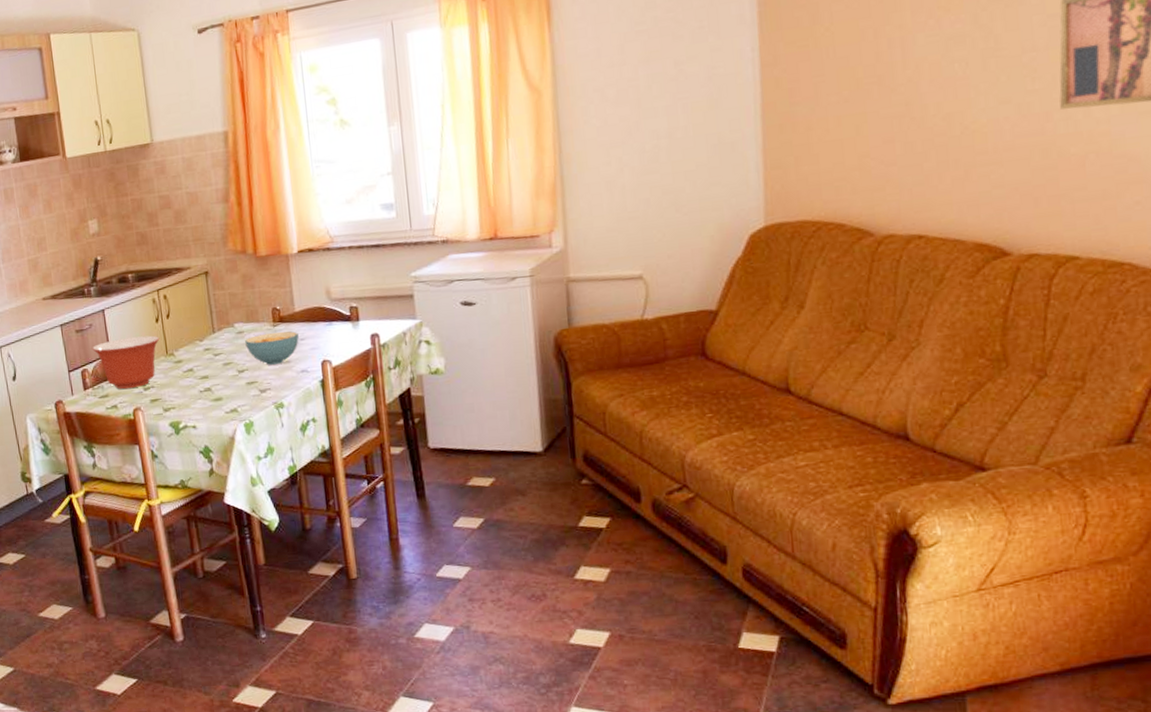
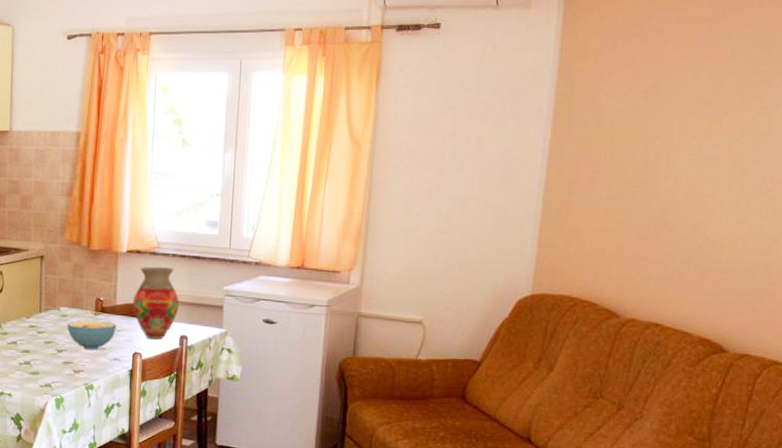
vase: none [312,261,365,344] -> present [132,266,180,340]

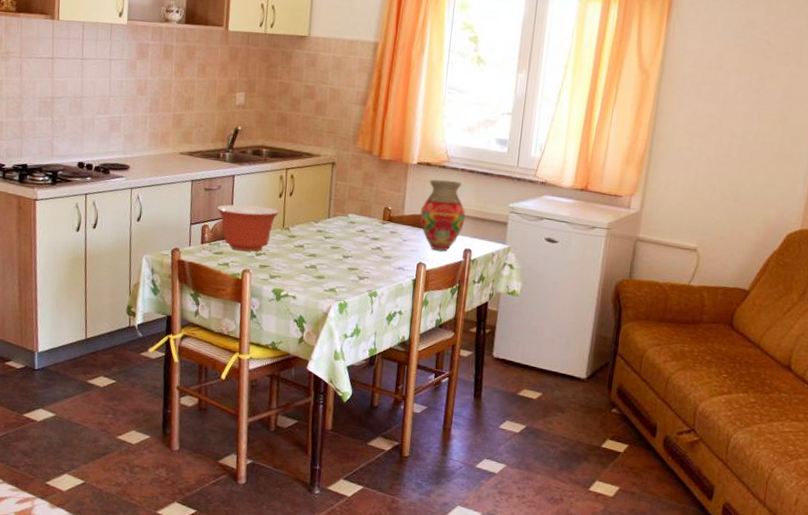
cereal bowl: present [67,320,116,349] -> none [354,228,403,258]

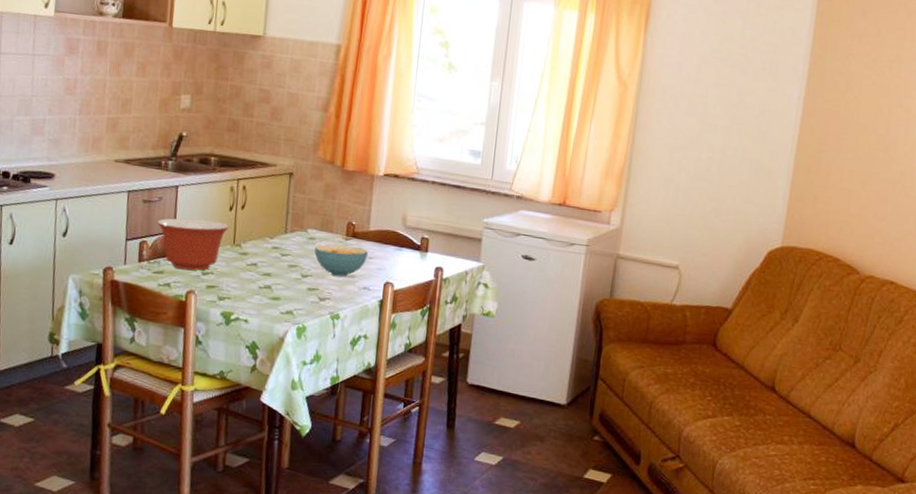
cereal bowl: none [354,228,403,258] -> present [314,244,368,277]
vase: present [419,179,466,252] -> none [386,192,437,270]

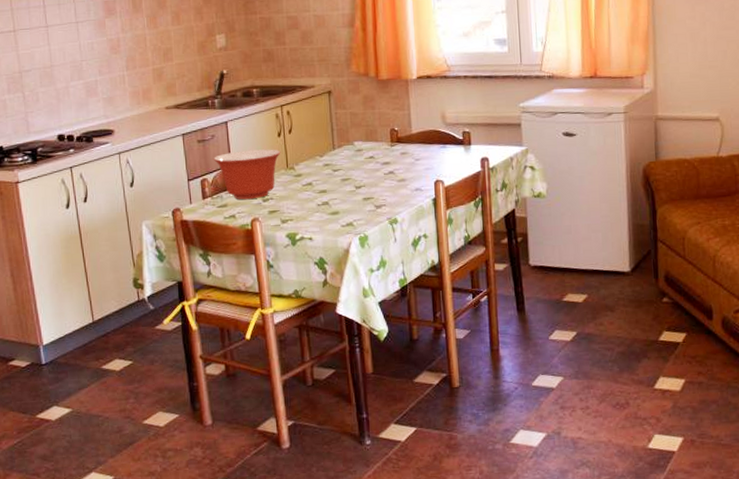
cereal bowl: present [314,244,368,277] -> none [364,151,415,182]

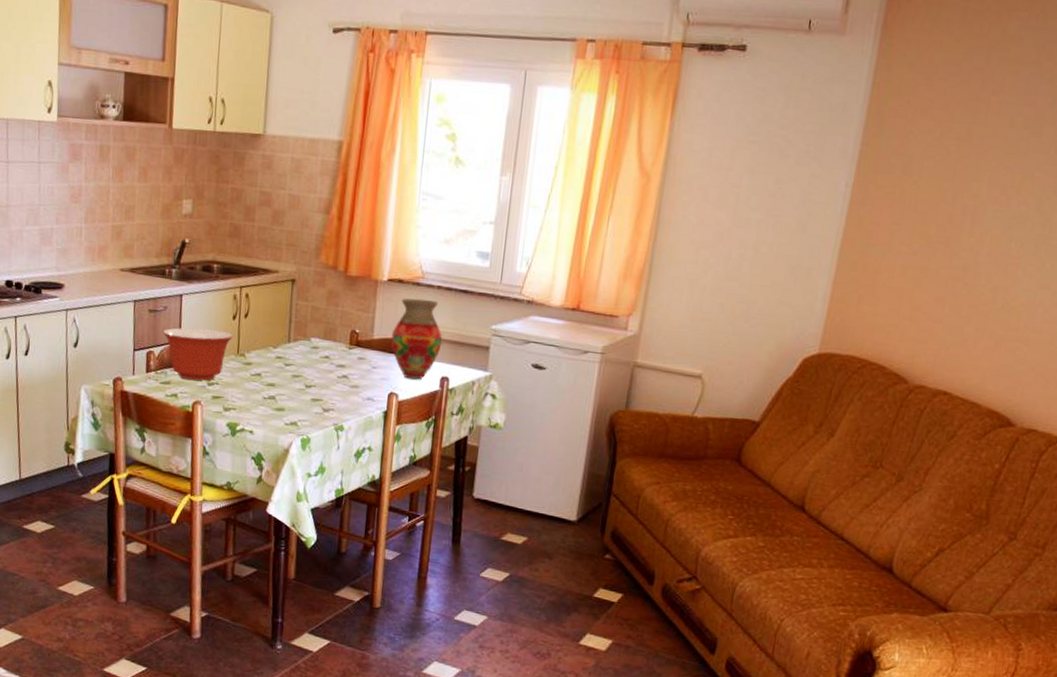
vase: none [428,89,477,165] -> present [391,298,443,380]

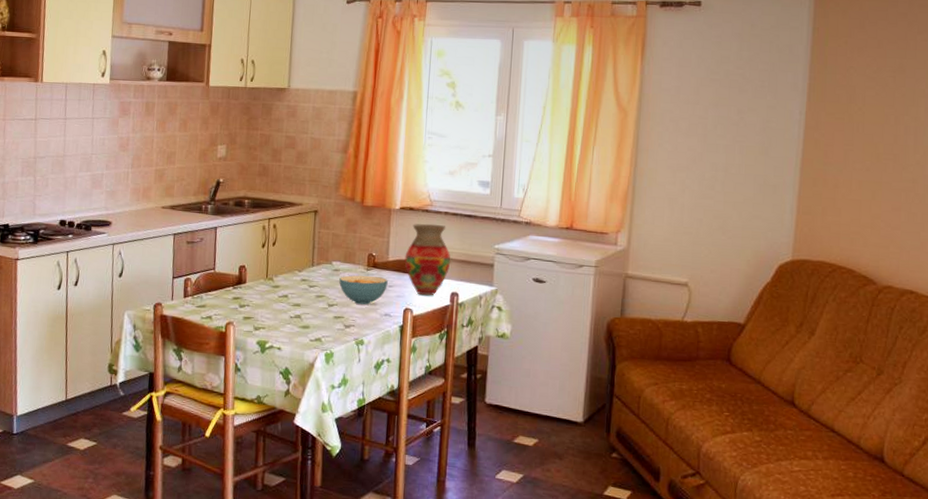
mixing bowl: present [162,327,234,381] -> none [199,256,263,303]
cereal bowl: none [318,354,372,387] -> present [339,275,388,305]

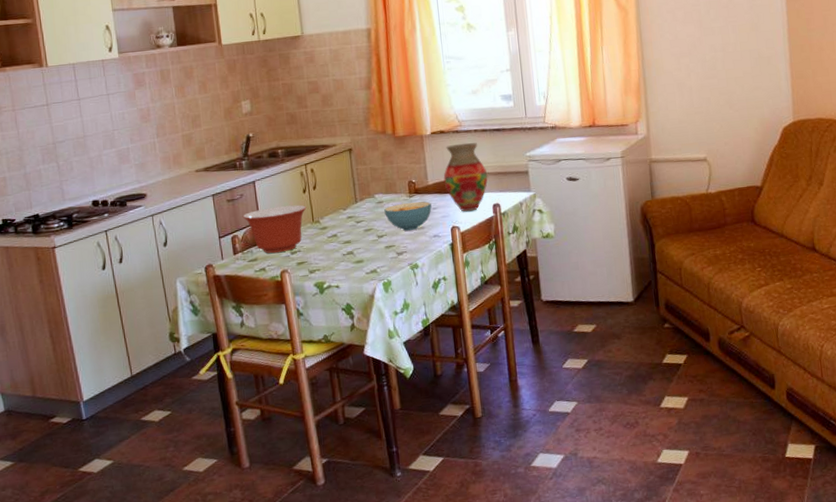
mixing bowl: none [199,256,263,303] -> present [242,205,307,253]

